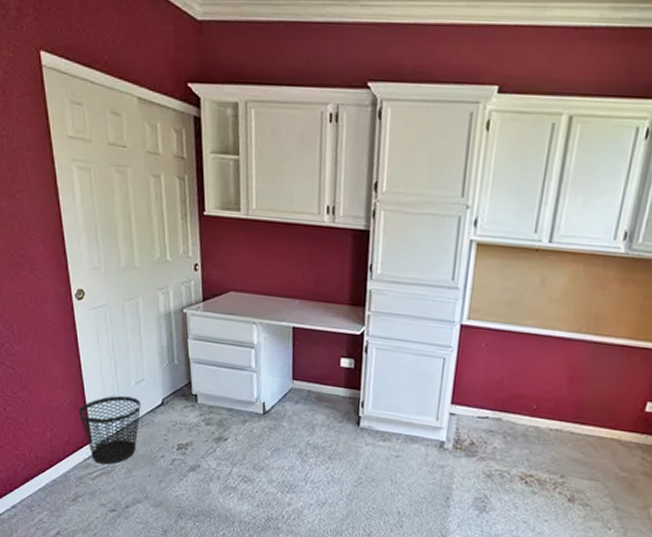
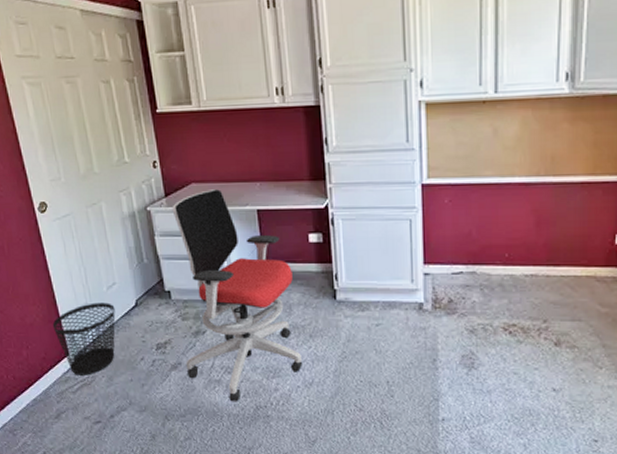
office chair: none [204,300,320,510] -> present [172,189,303,402]

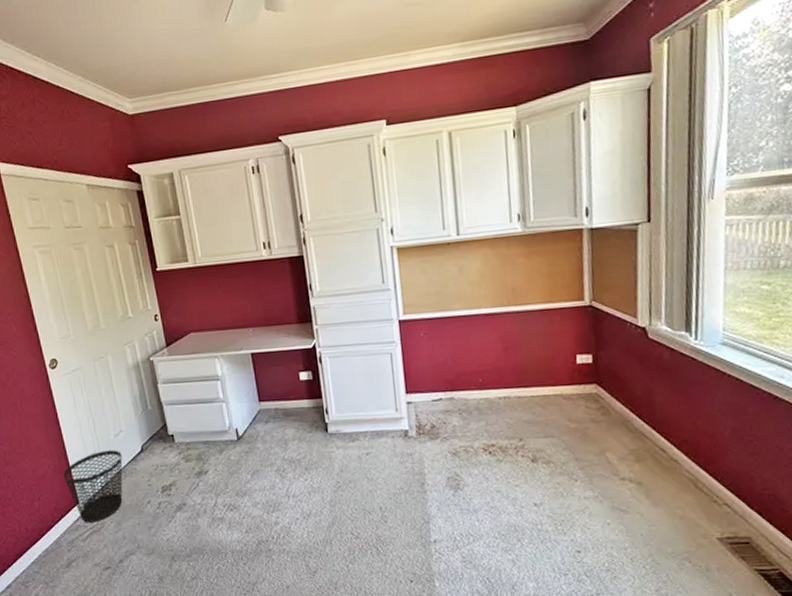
office chair: present [172,189,303,402] -> none [173,337,301,539]

